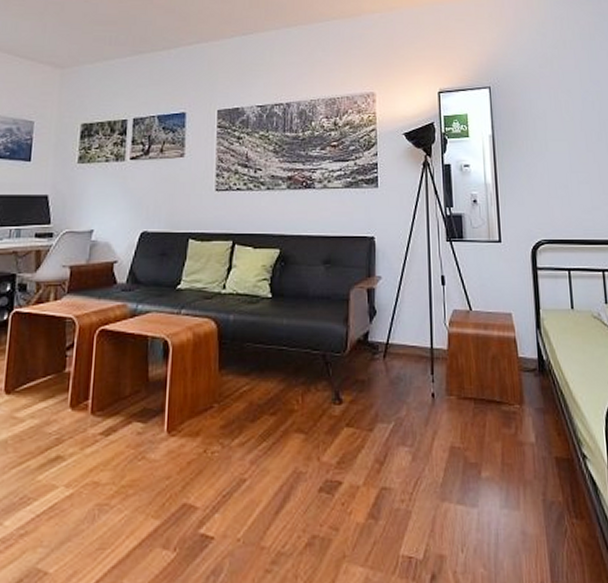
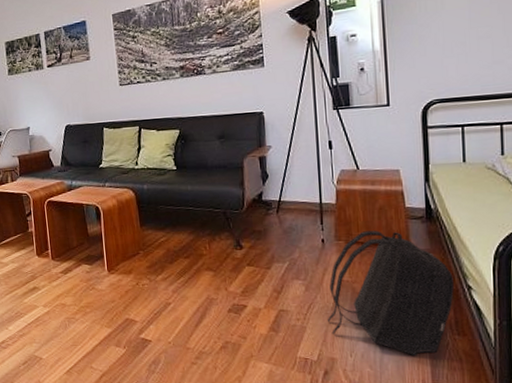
backpack: none [435,384,570,549] -> present [327,230,454,356]

